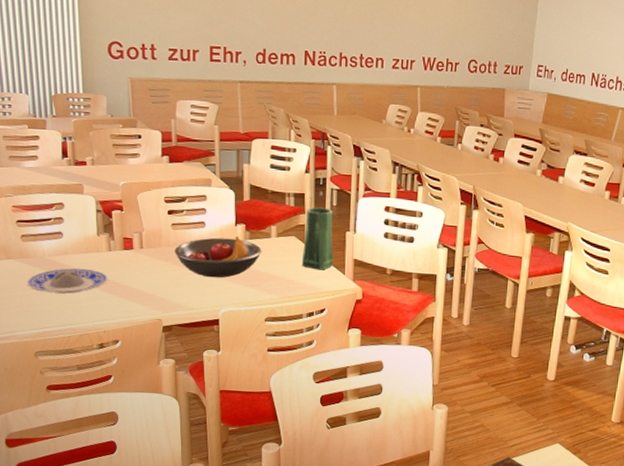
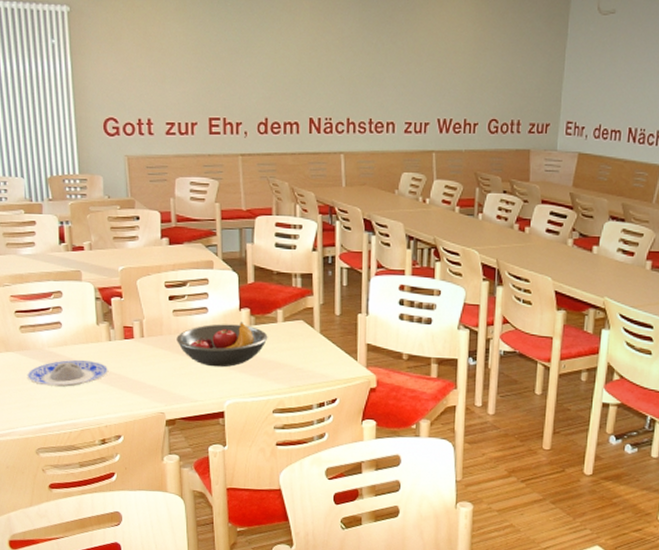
vase: present [301,207,334,270] -> none [310,287,345,357]

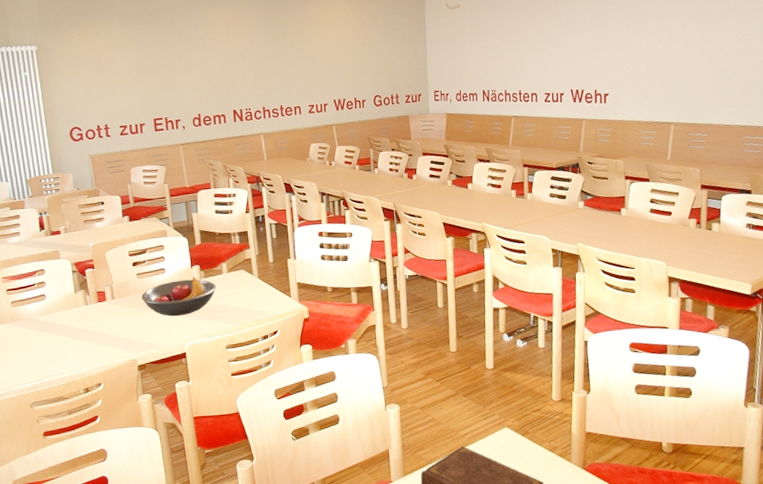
plate: present [26,359,109,387] -> none [19,323,87,349]

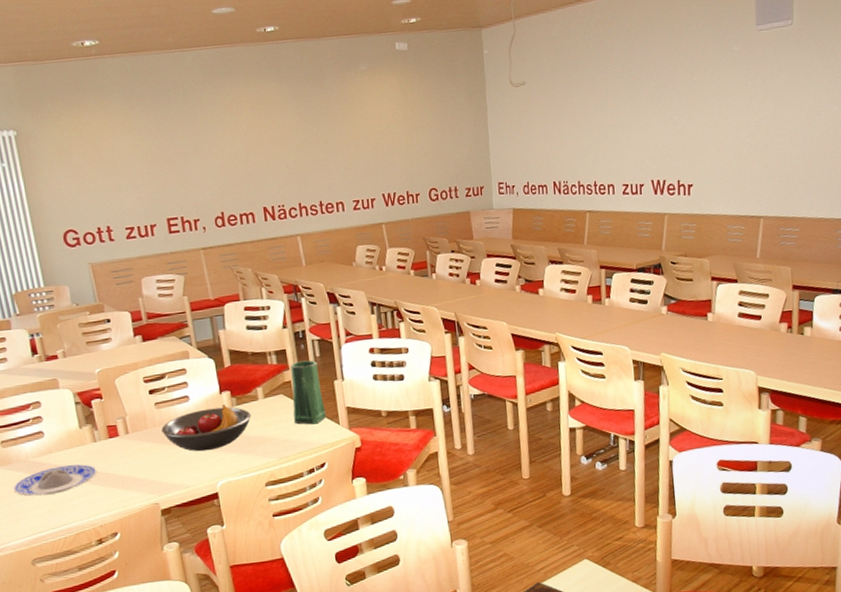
plate: none [19,323,87,349] -> present [13,464,98,496]
vase: none [251,241,280,297] -> present [290,360,326,425]

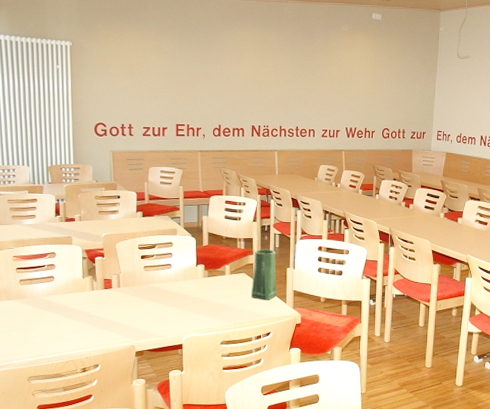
plate: present [13,464,98,496] -> none [23,305,91,327]
fruit bowl: present [161,404,252,452] -> none [146,275,218,310]

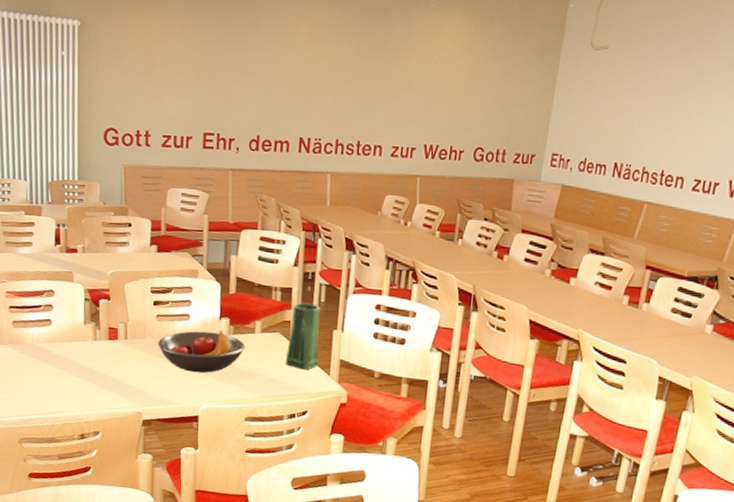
fruit bowl: none [146,275,218,310] -> present [158,330,245,373]

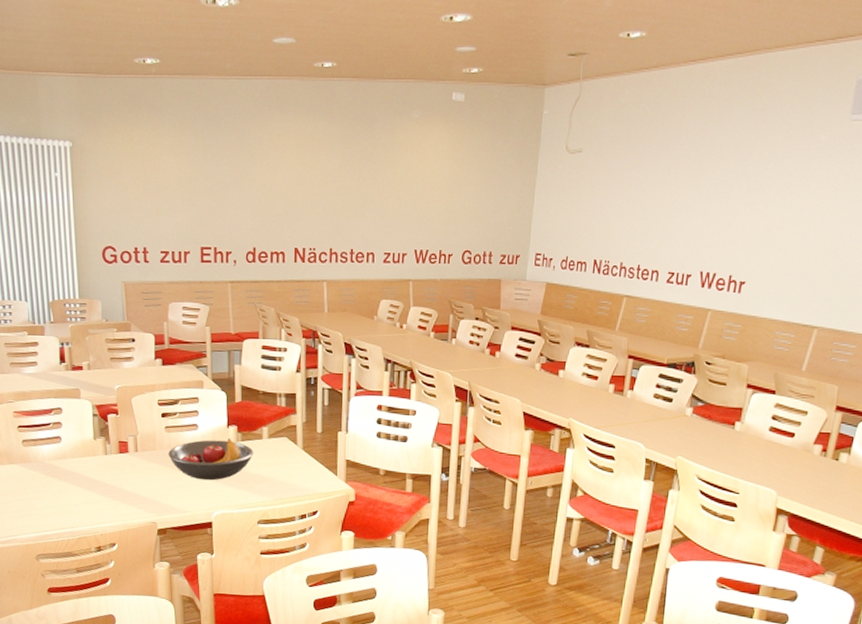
vase: present [285,302,321,370] -> none [293,407,326,472]

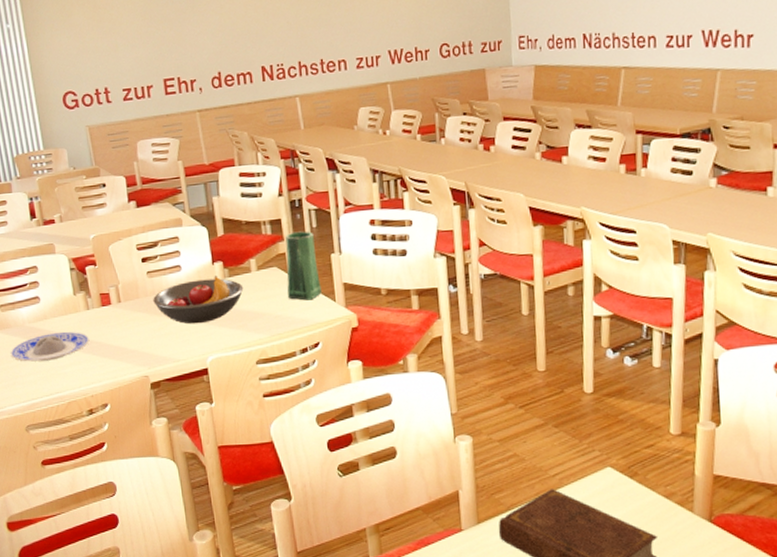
plate: none [28,472,105,498] -> present [10,331,90,362]
vase: none [293,407,326,472] -> present [285,231,322,301]

